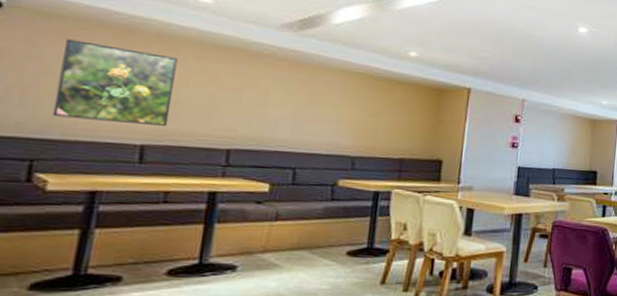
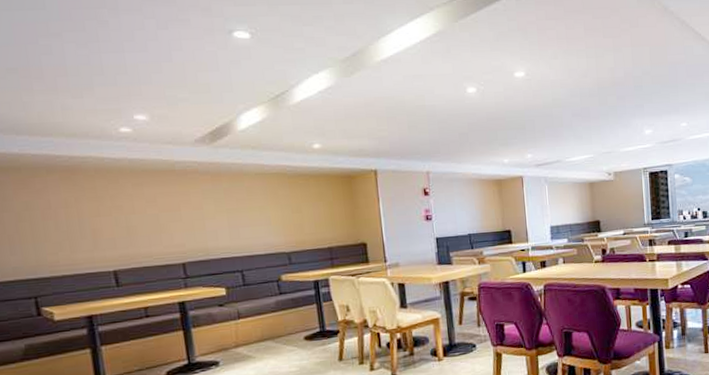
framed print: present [52,39,178,126] -> none [27,187,129,258]

